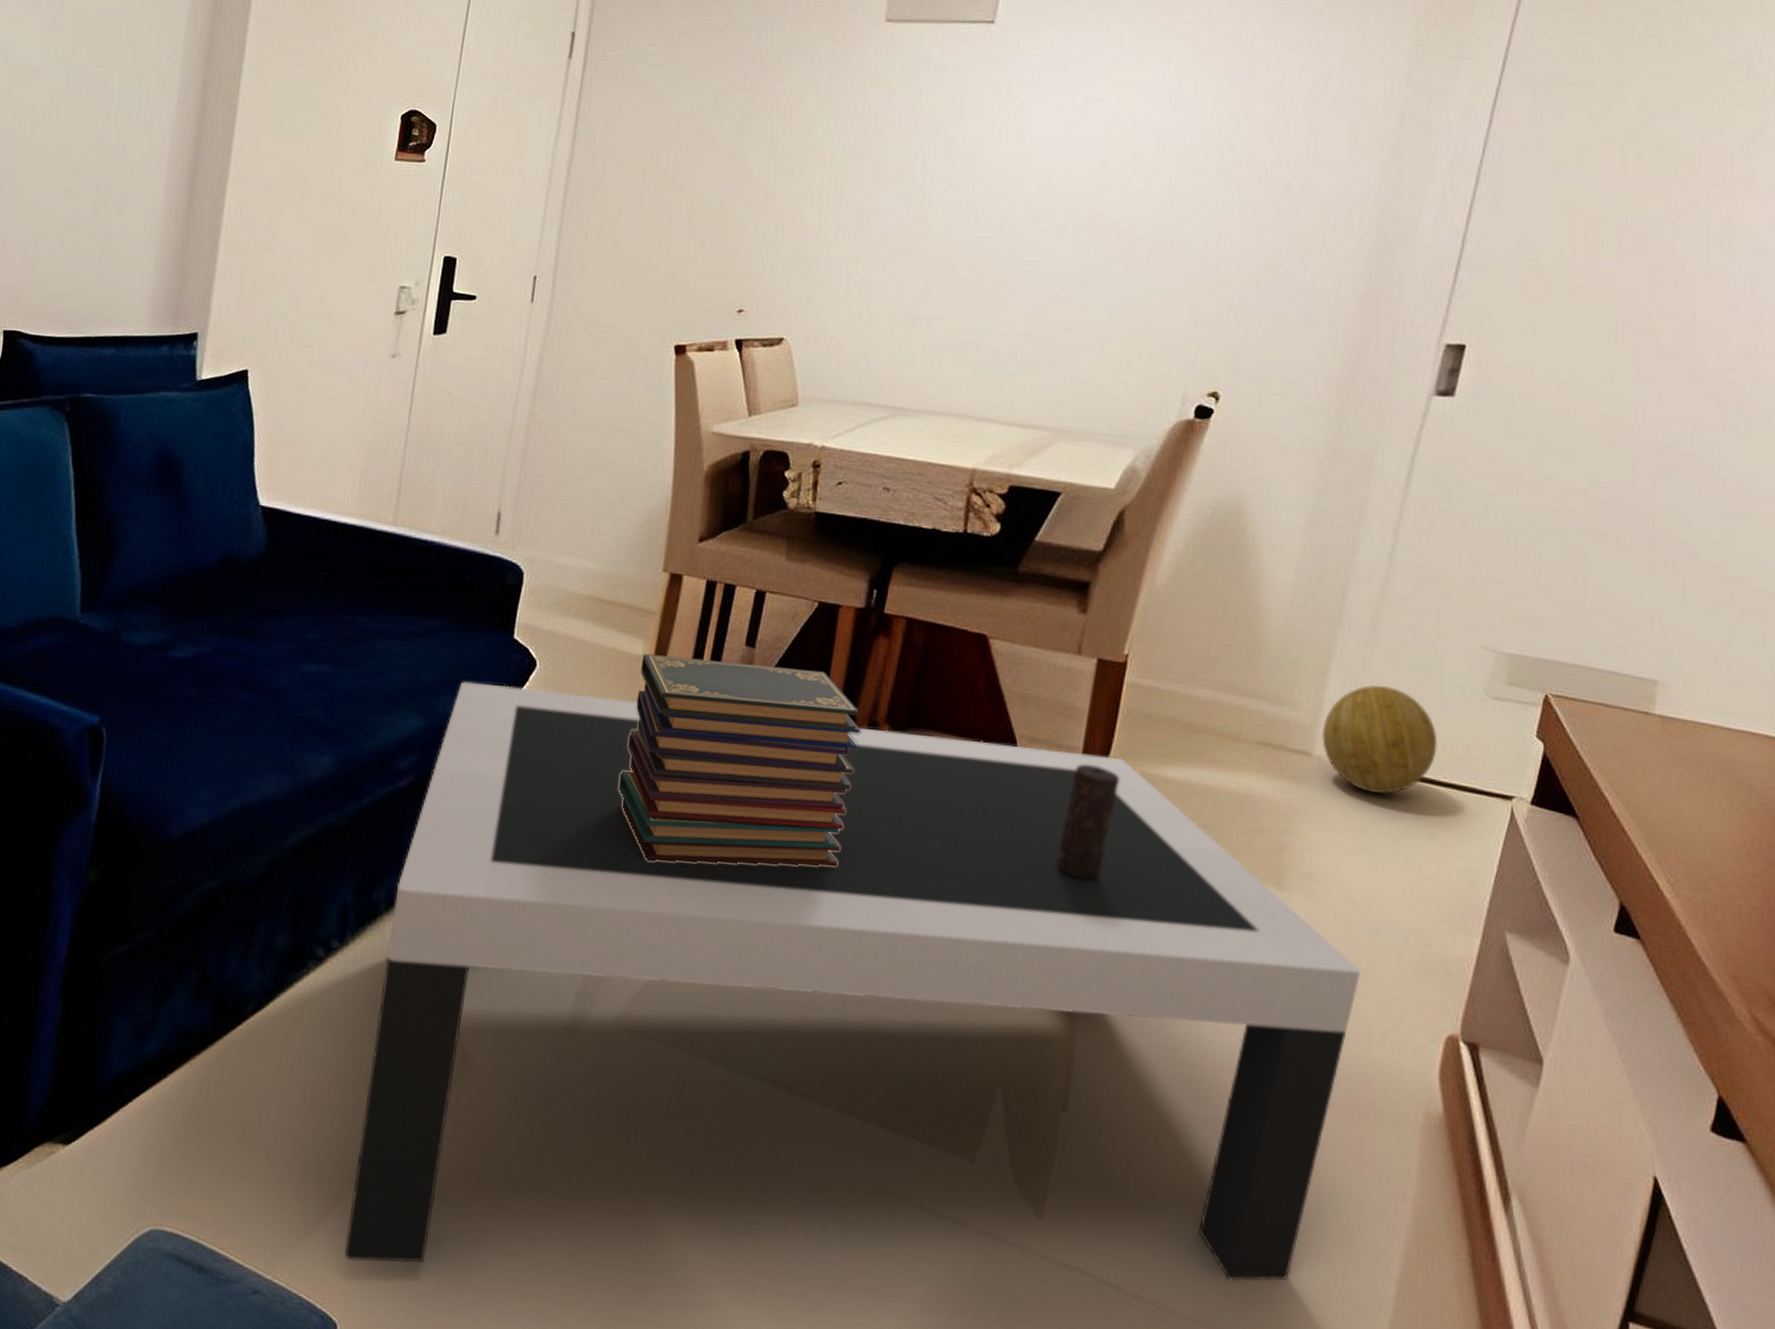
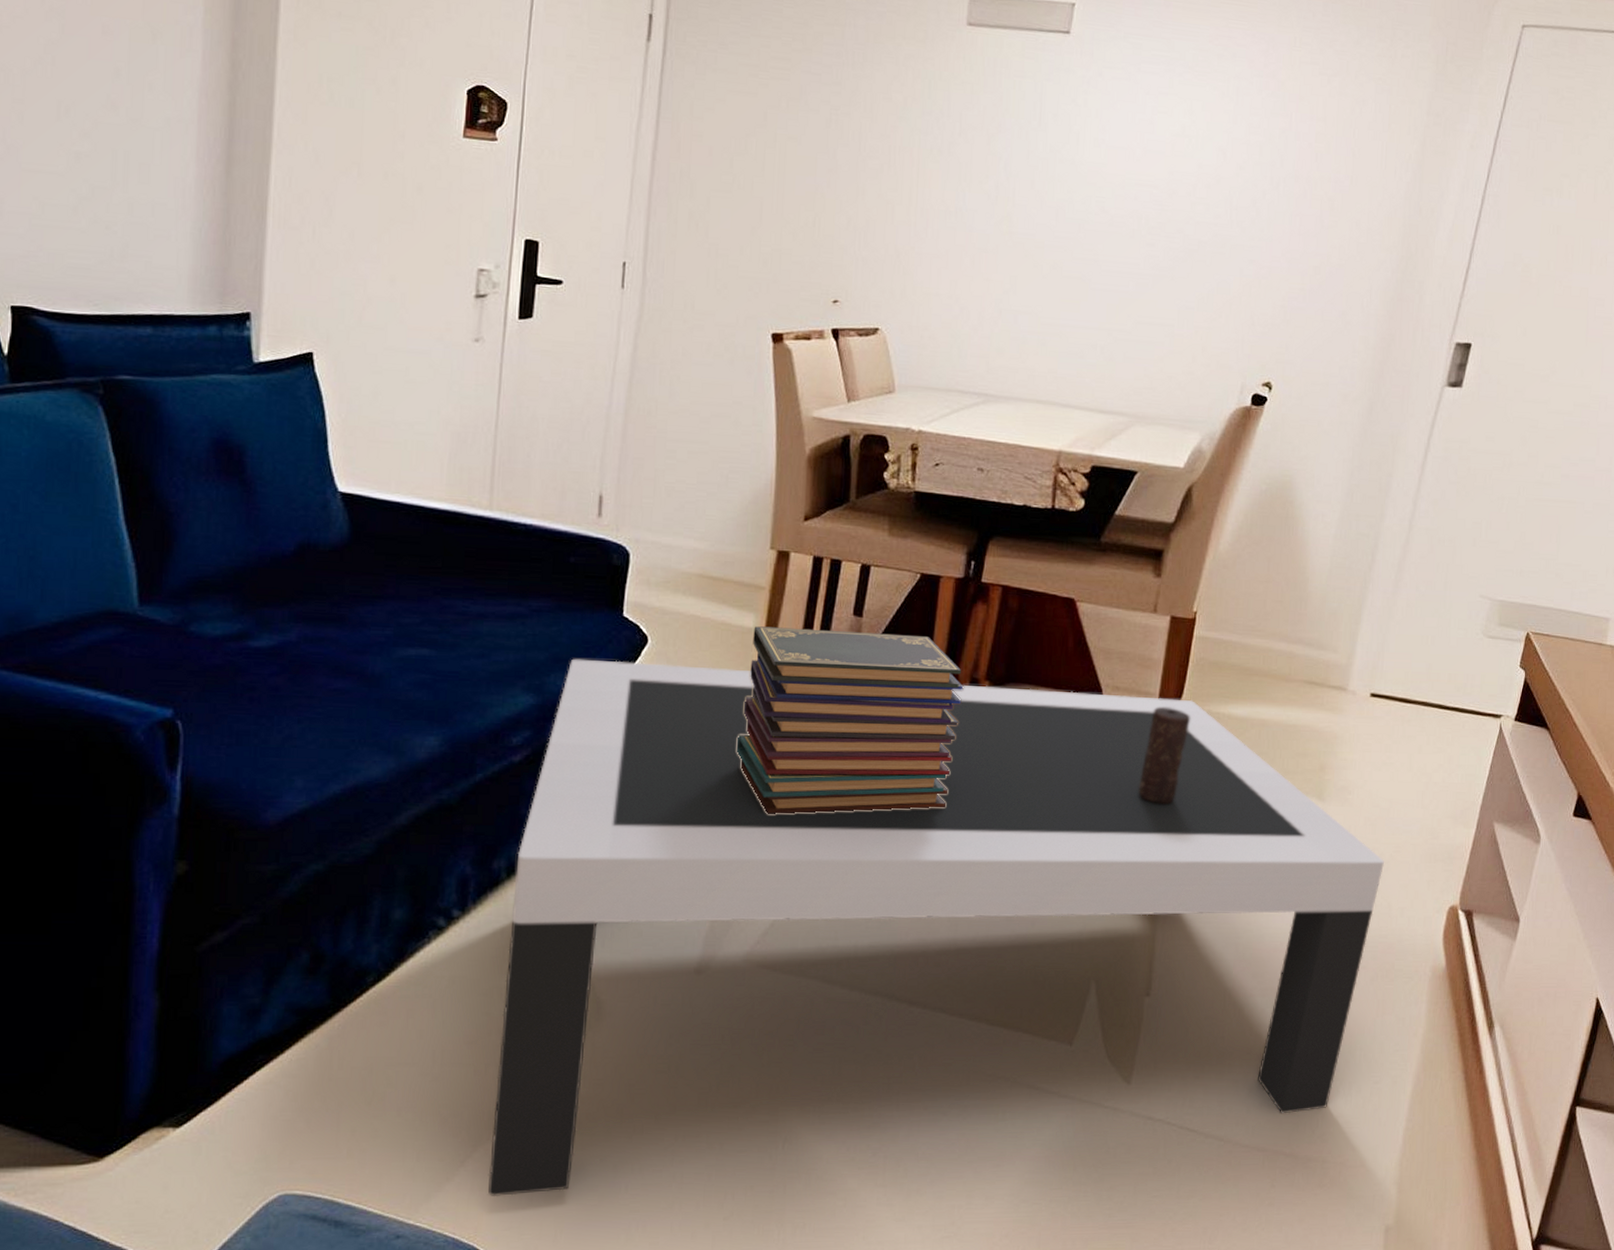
decorative ball: present [1321,684,1438,795] -> none [1355,629,1445,719]

